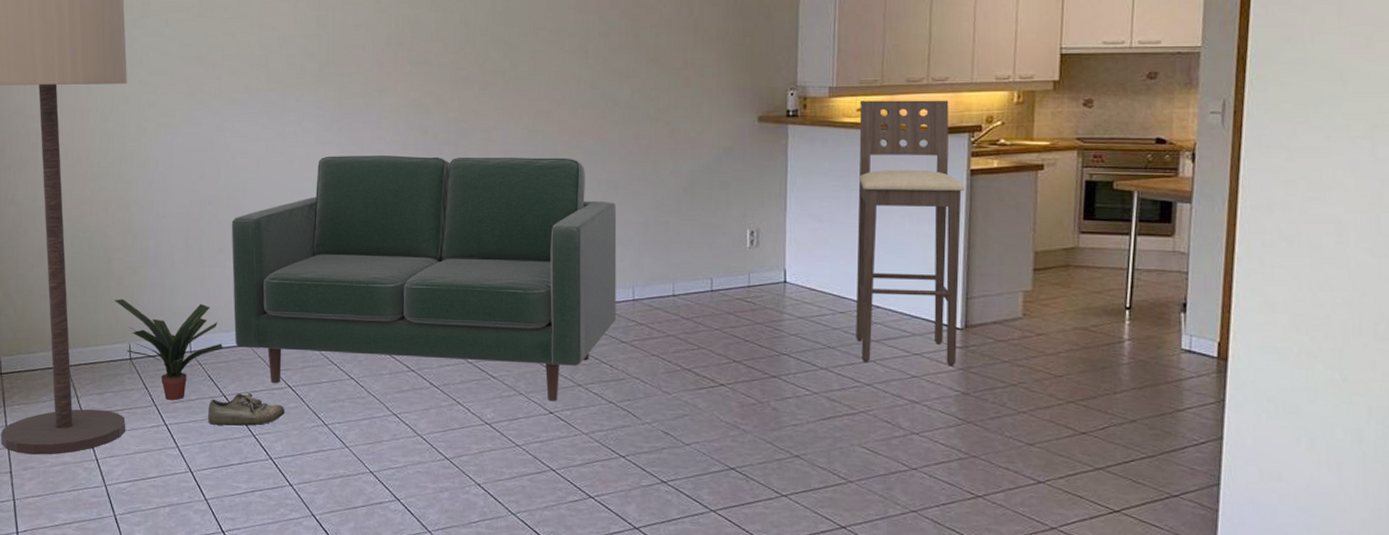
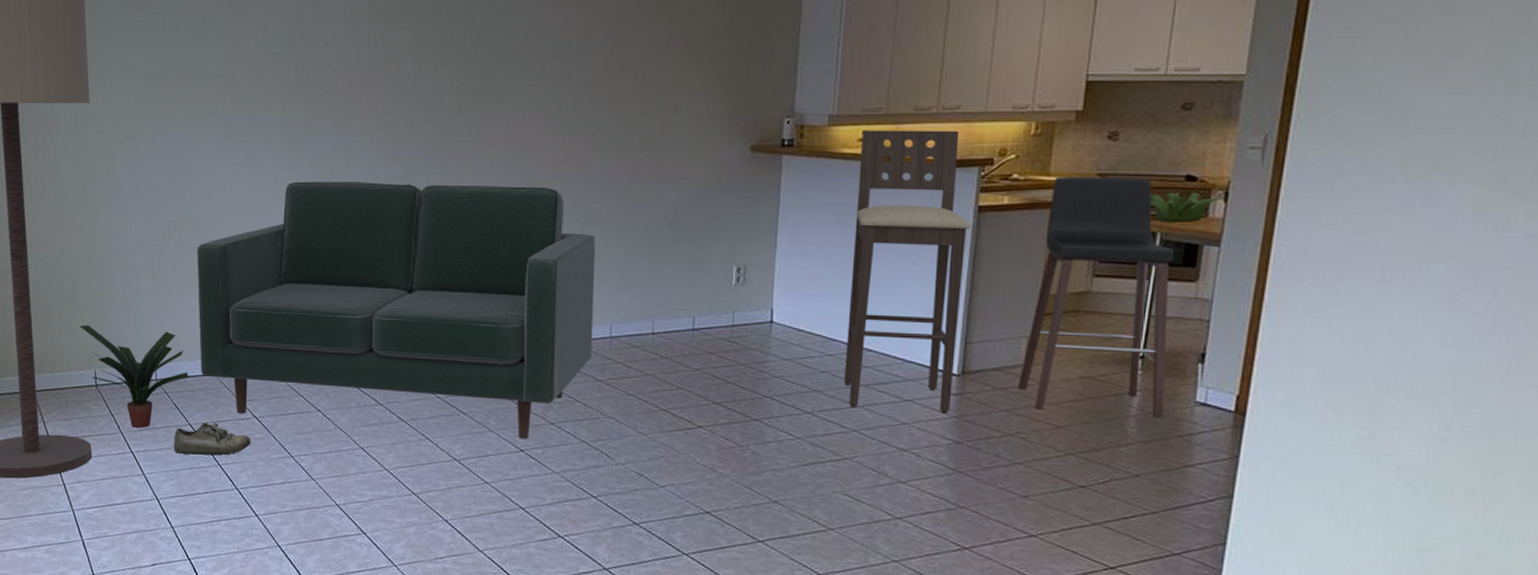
bar stool: none [1018,141,1153,365] -> present [1018,177,1175,418]
plant: none [1125,154,1189,183] -> present [1150,192,1222,224]

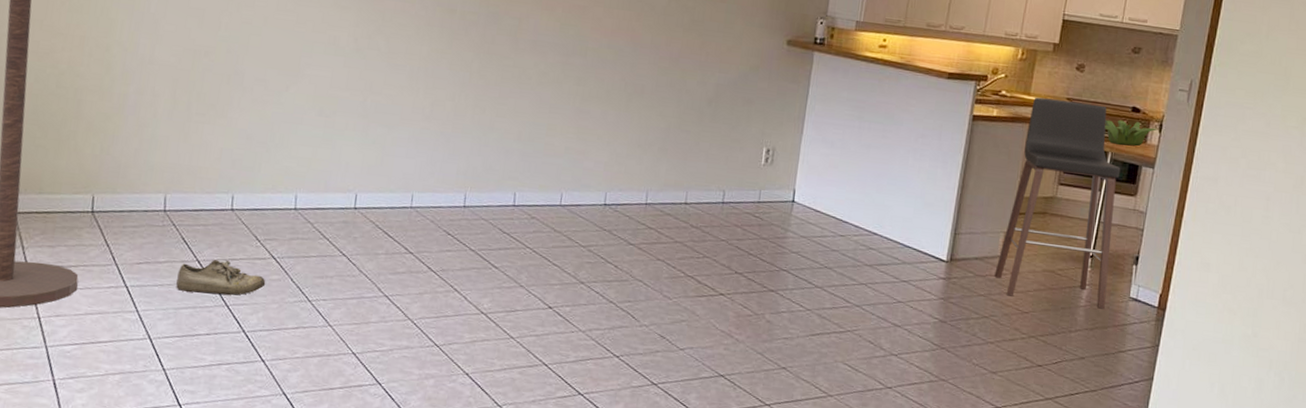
potted plant: present [79,324,189,428] -> none [79,145,203,261]
sofa: present [196,181,596,439] -> none [217,21,640,297]
bar stool: present [844,130,970,414] -> none [851,38,966,295]

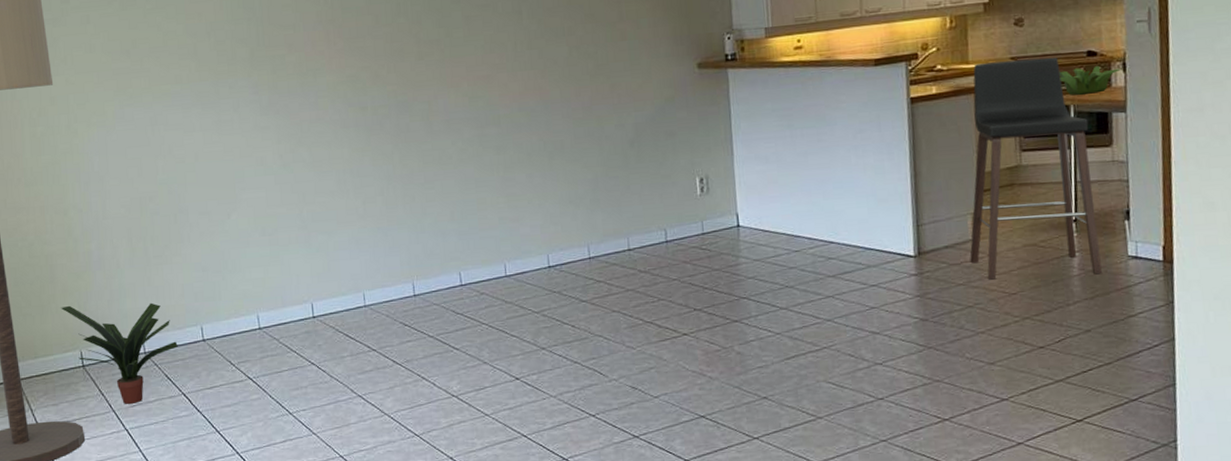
potted plant: none [79,145,203,261] -> present [60,302,178,404]
shoe: present [176,259,266,296] -> none [168,388,248,425]

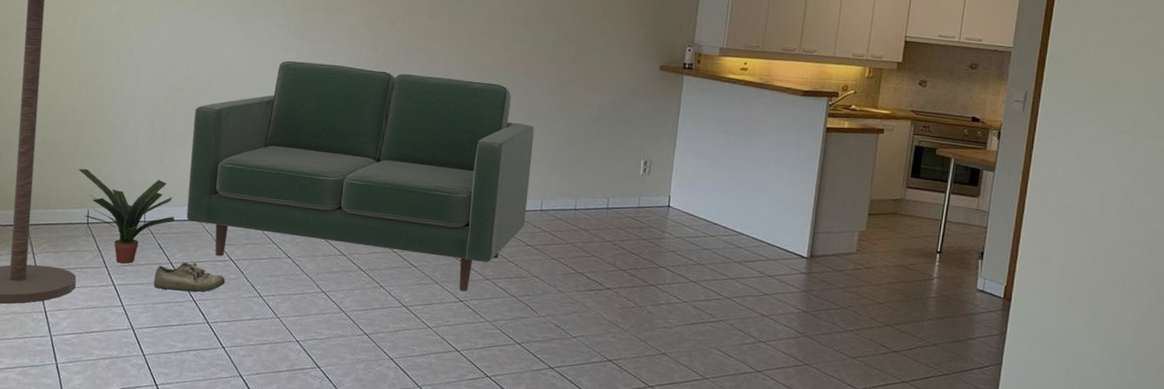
shoe: none [168,388,248,425] -> present [153,262,226,292]
sofa: none [174,121,574,376] -> present [186,60,535,292]
bar stool: present [970,57,1102,280] -> none [851,110,964,300]
plant: present [1059,66,1121,96] -> none [947,129,996,153]

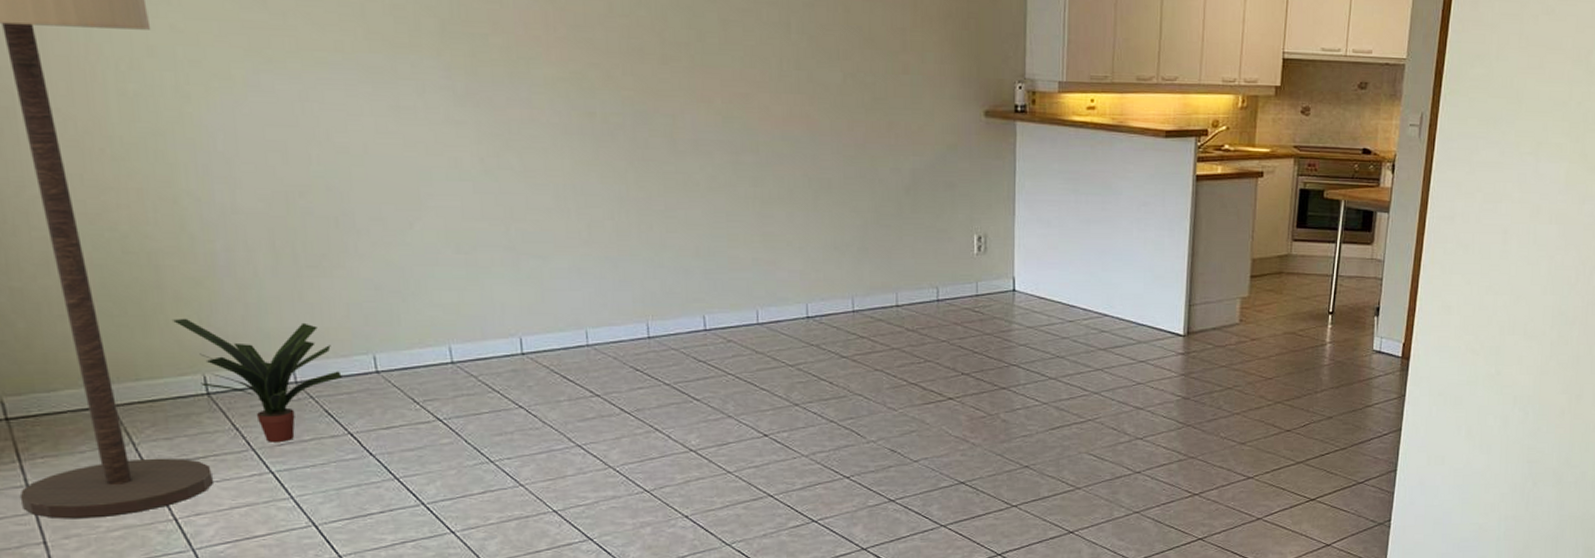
shoe: present [153,262,226,292] -> none [330,428,437,469]
sofa: present [186,60,535,292] -> none [335,138,835,423]

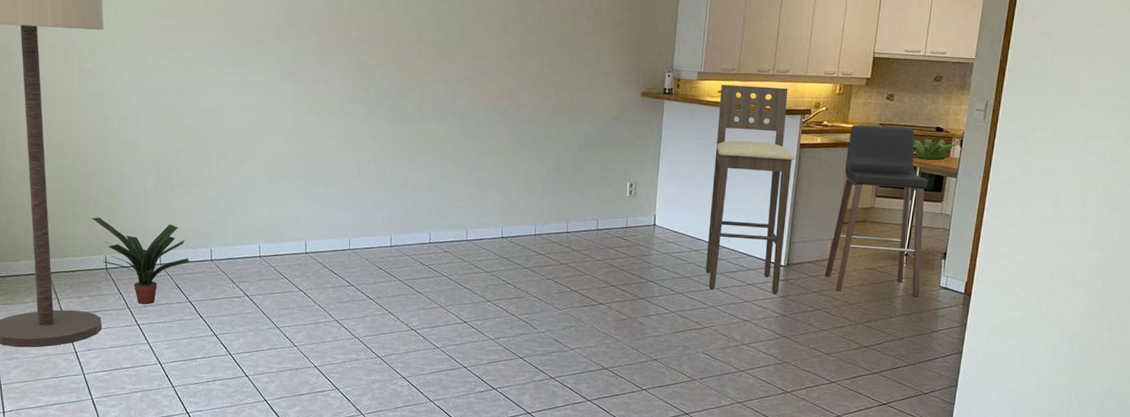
bar stool: none [1084,98,1190,372] -> present [705,84,795,294]
bar stool: none [1234,148,1355,366] -> present [825,125,928,298]
plant: none [1335,164,1390,192] -> present [913,139,959,161]

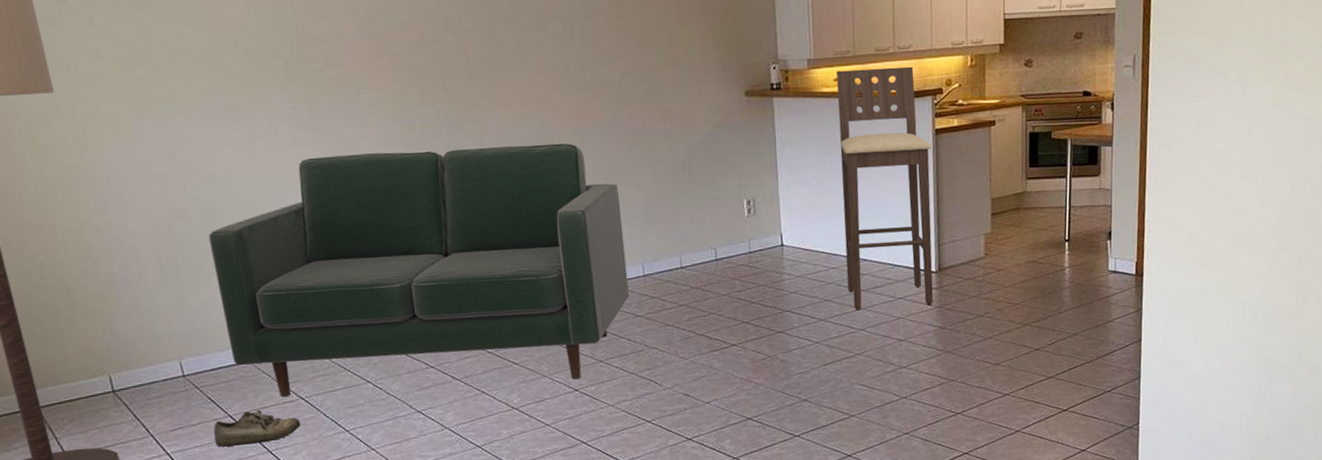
potted plant: present [91,217,189,304] -> none [81,324,221,429]
shoe: none [175,299,243,327] -> present [213,409,301,447]
sofa: none [197,104,525,313] -> present [208,143,630,397]
bar stool: present [825,125,928,298] -> none [982,95,1088,292]
plant: present [913,139,959,161] -> none [1060,105,1110,131]

